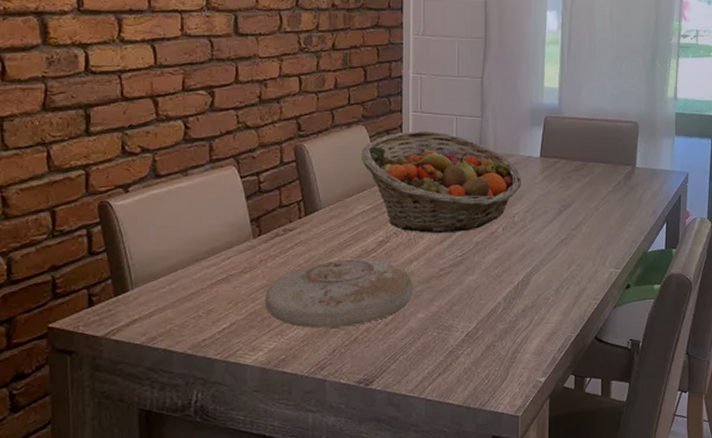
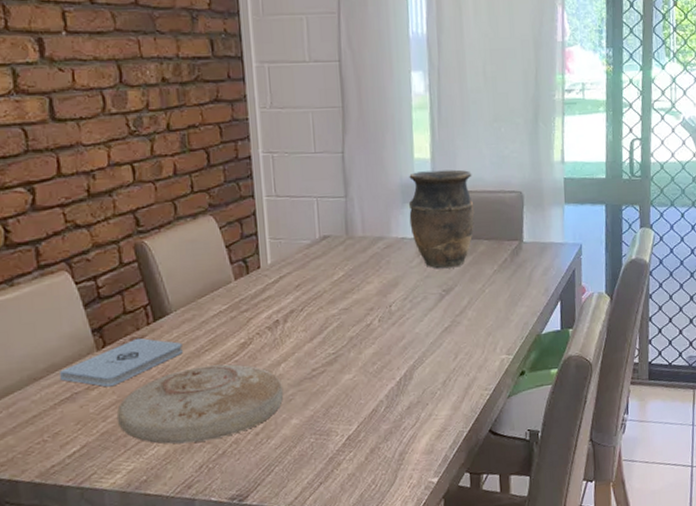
notepad: none [219,229,328,272] -> present [60,337,183,387]
fruit basket: present [361,130,521,233] -> none [211,216,396,331]
vase: none [536,99,595,187] -> present [408,169,475,269]

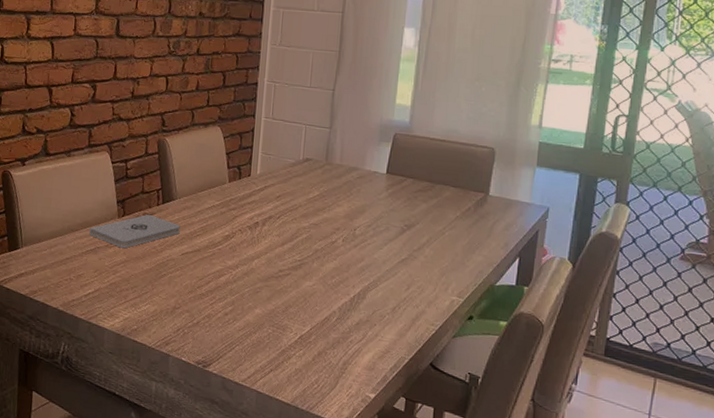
plate: present [117,364,284,444] -> none [124,247,253,310]
vase: present [408,169,475,269] -> none [383,115,448,207]

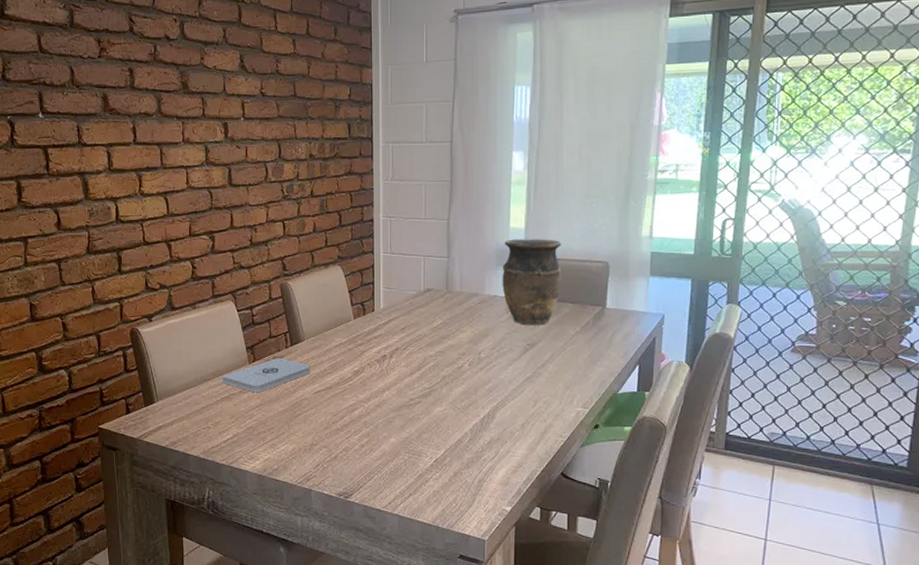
vase: none [383,115,448,207] -> present [502,239,562,325]

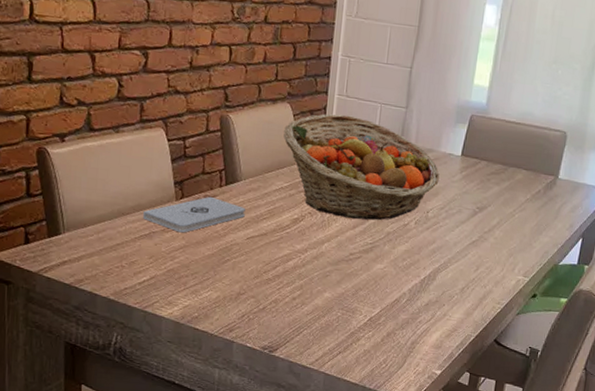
fruit basket: none [338,270,487,366] -> present [283,114,440,220]
vase: present [502,239,562,325] -> none [458,96,524,190]

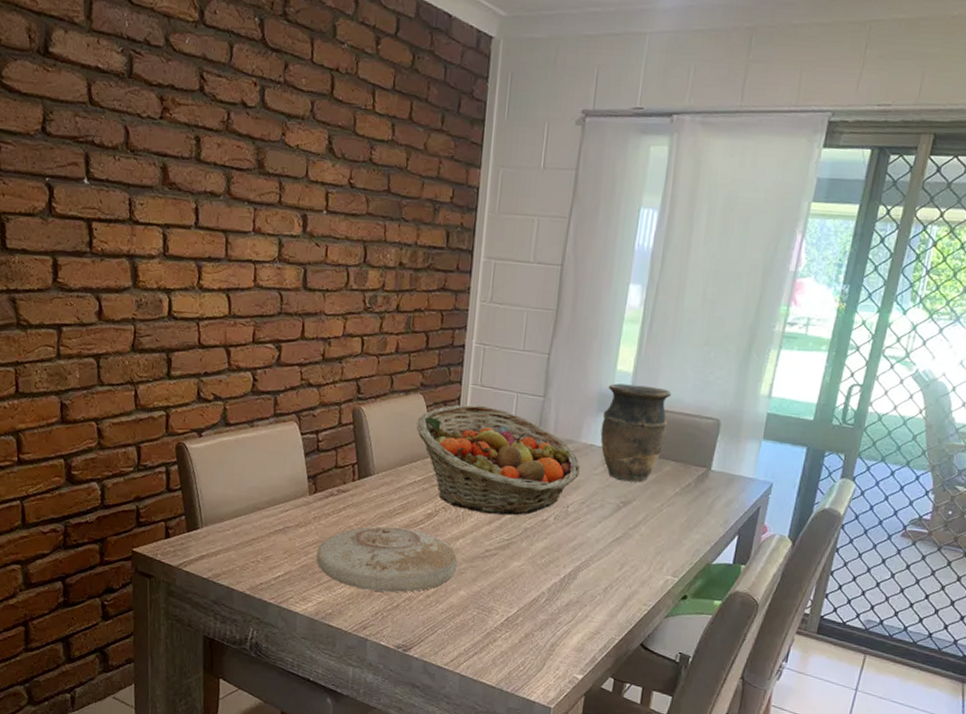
notepad: present [143,196,245,233] -> none [277,490,378,528]
plate: none [183,231,323,296] -> present [317,526,458,593]
vase: none [458,96,524,190] -> present [600,383,672,483]

